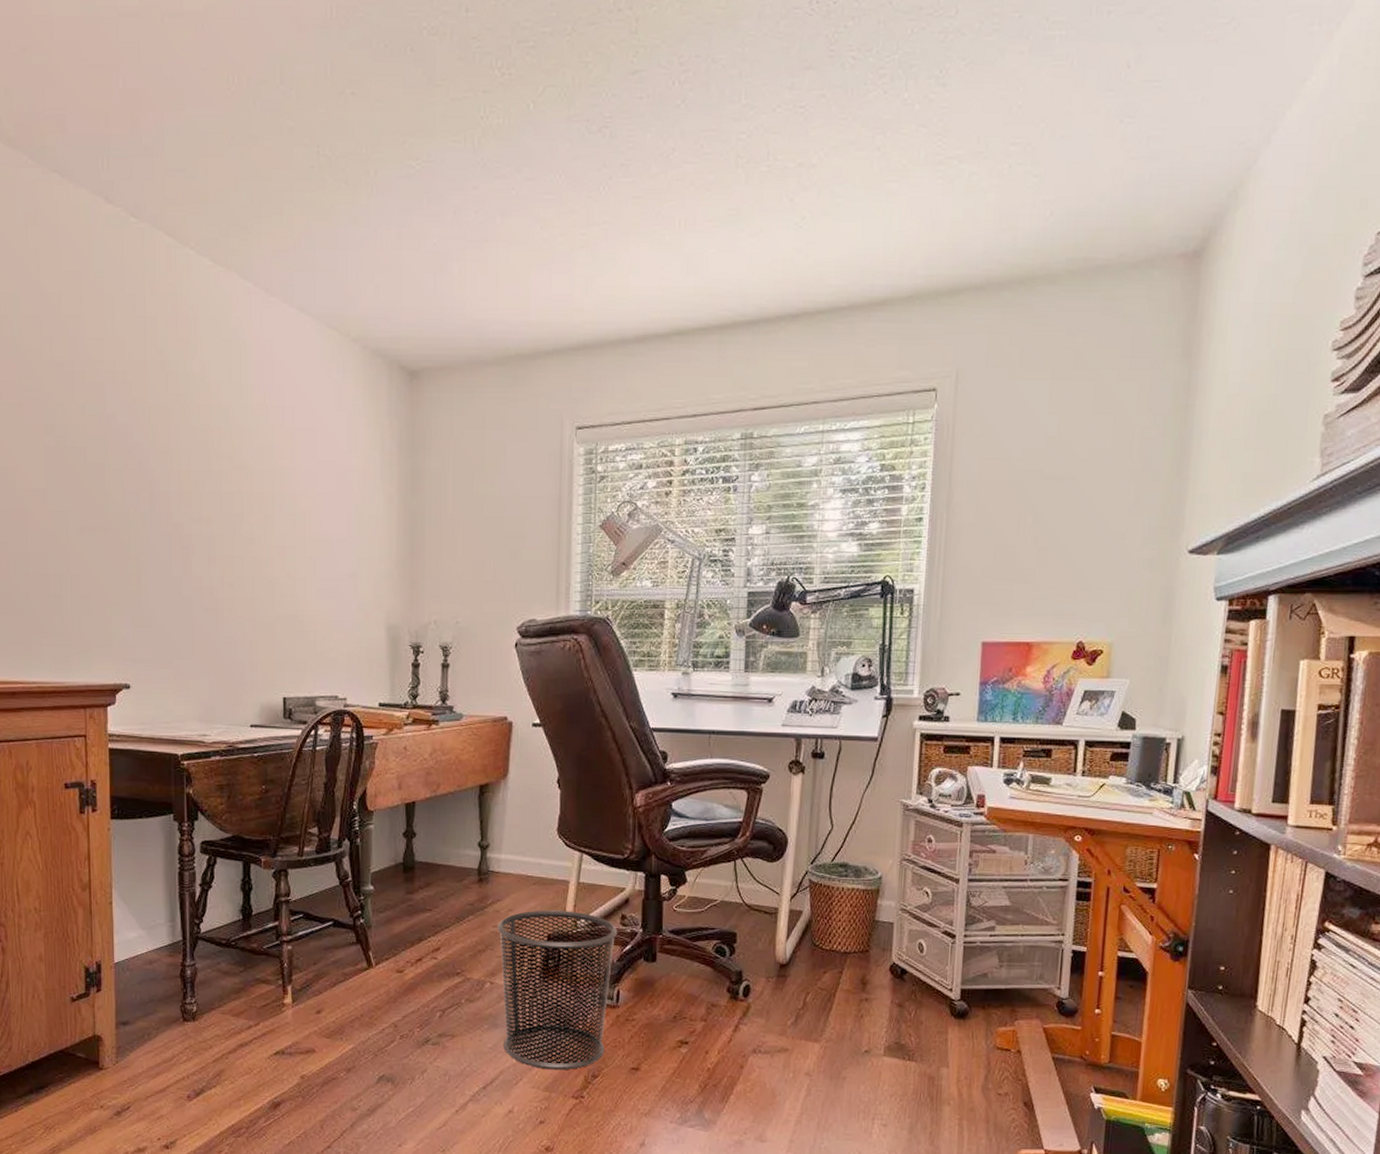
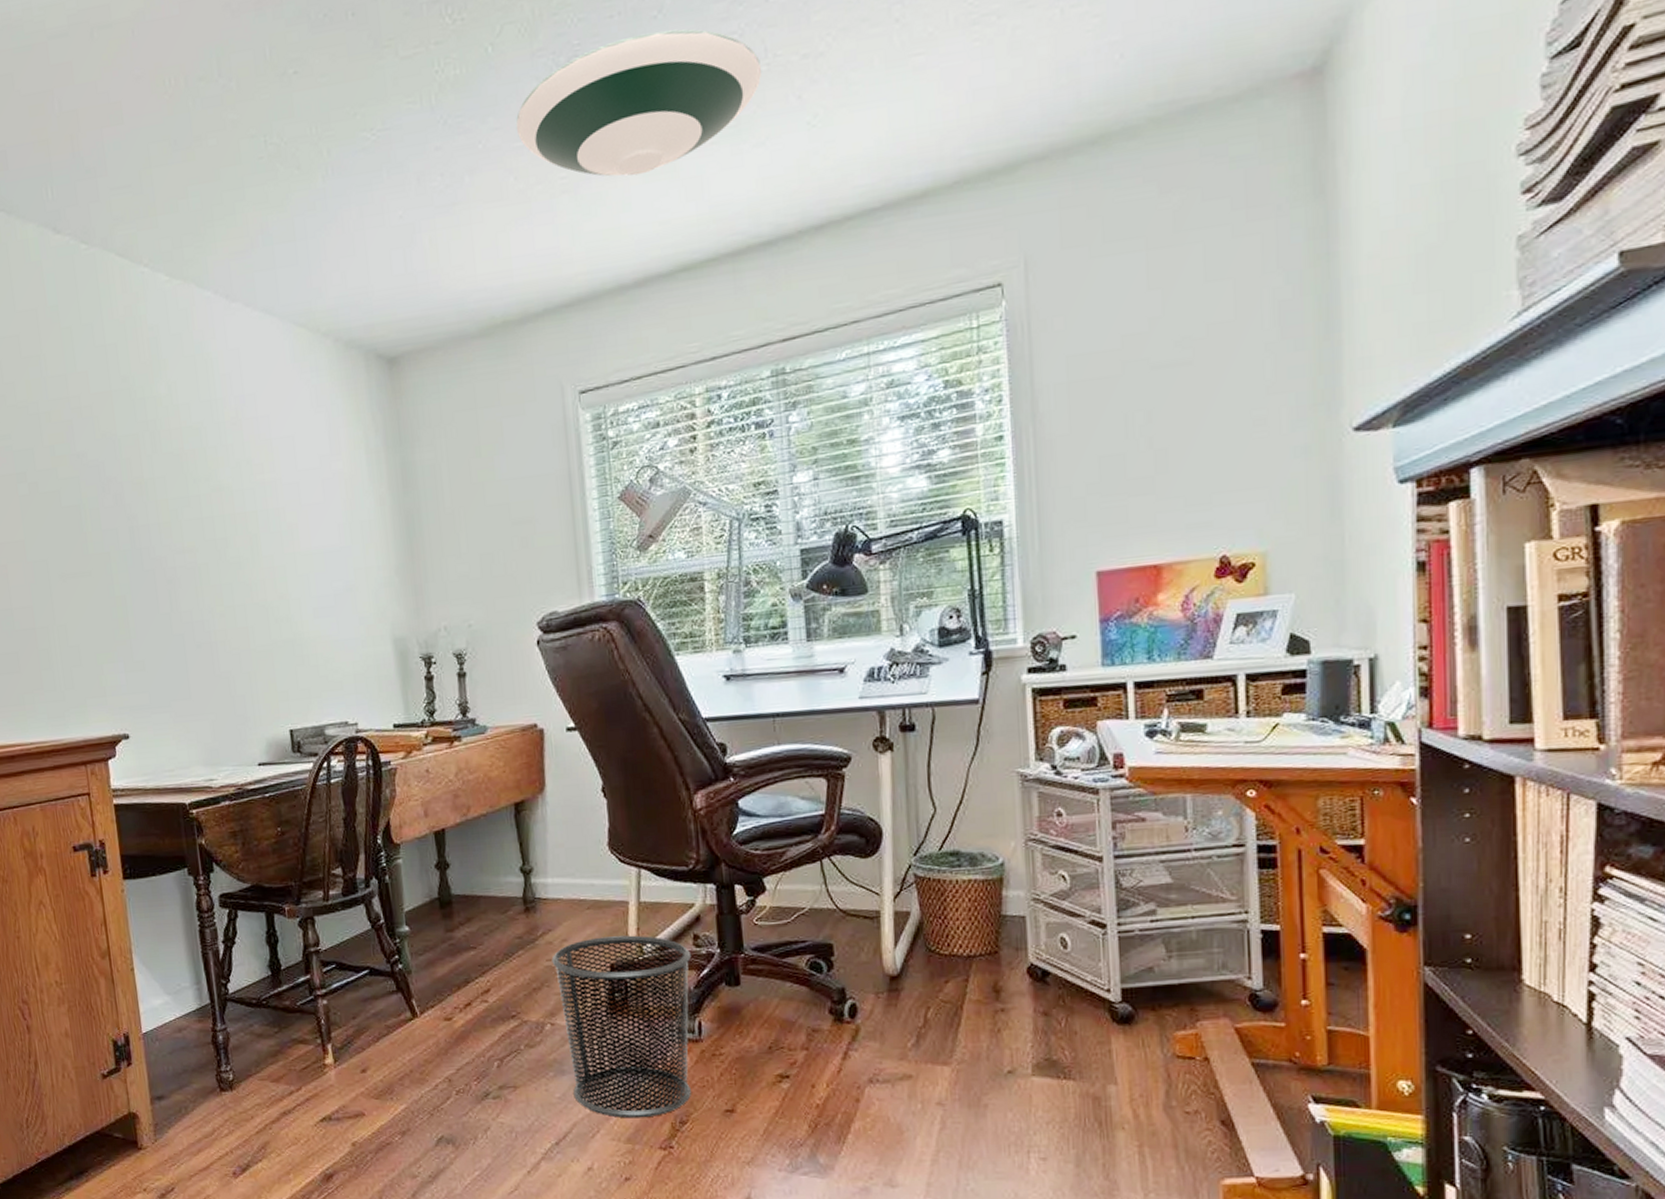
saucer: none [546,119,763,243] -> present [515,29,762,177]

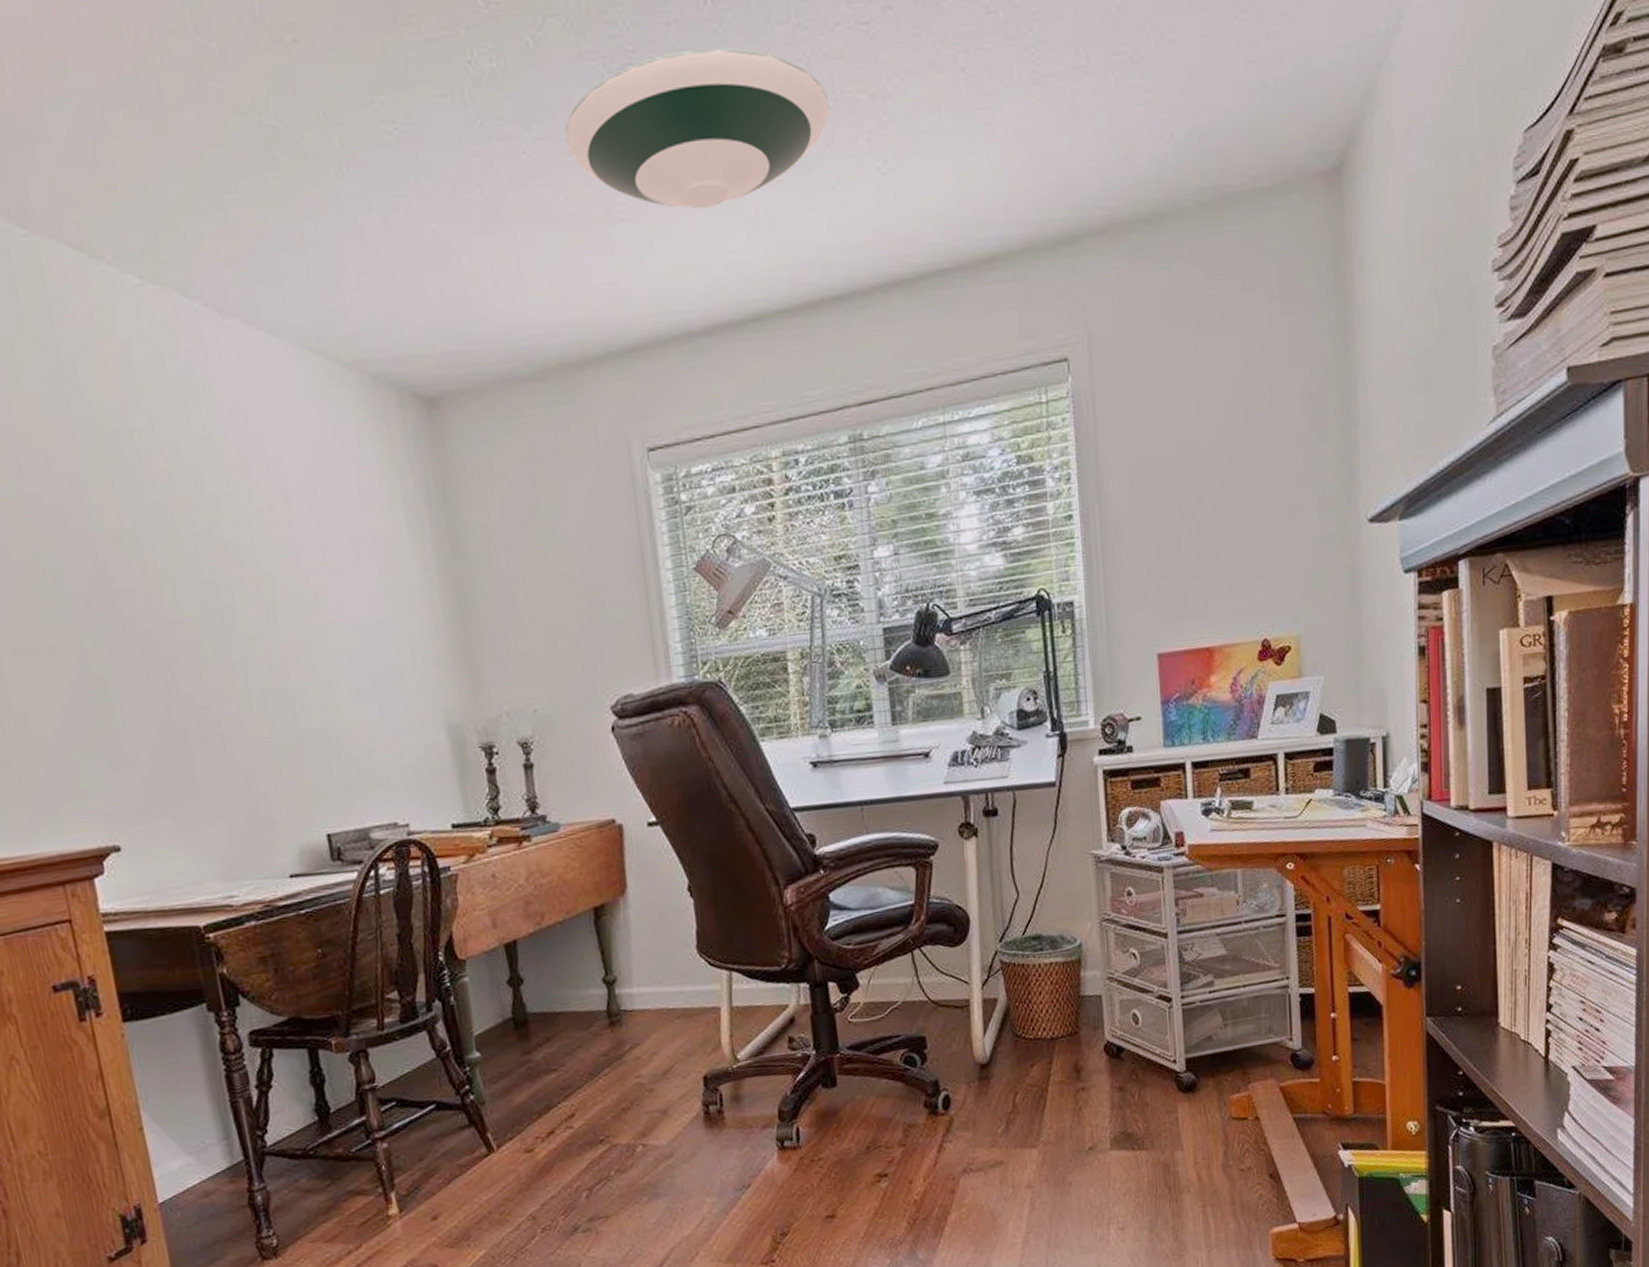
waste bin: present [551,935,692,1119] -> none [640,1042,791,1237]

